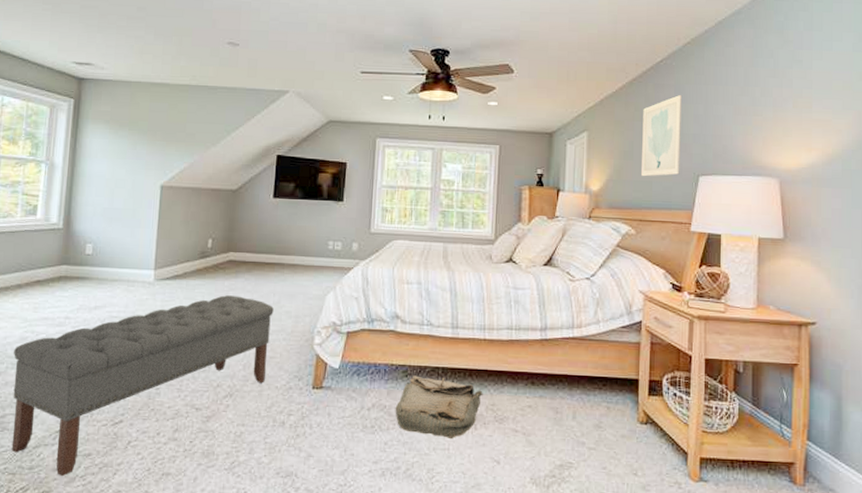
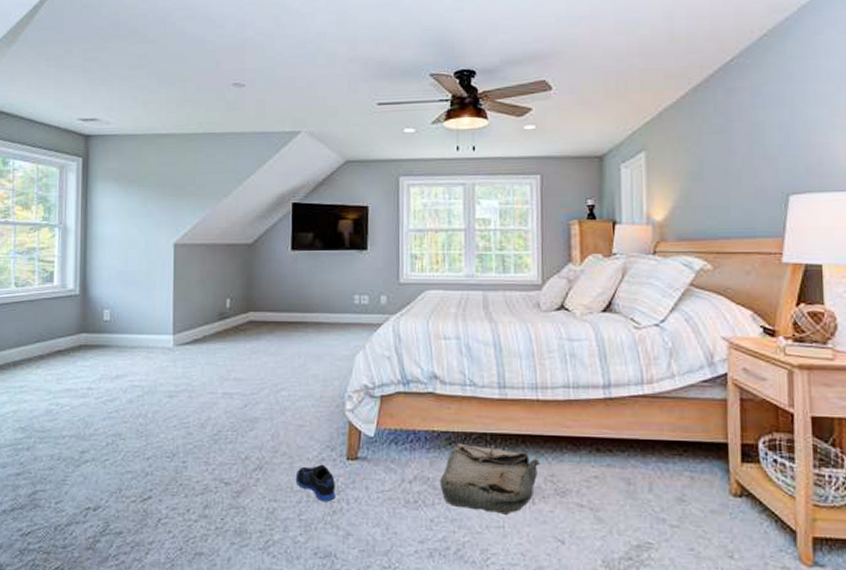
bench: present [11,295,274,477] -> none [41,359,300,556]
sneaker: none [263,392,300,427] -> present [295,464,335,502]
wall art: present [641,94,683,177] -> none [712,98,764,201]

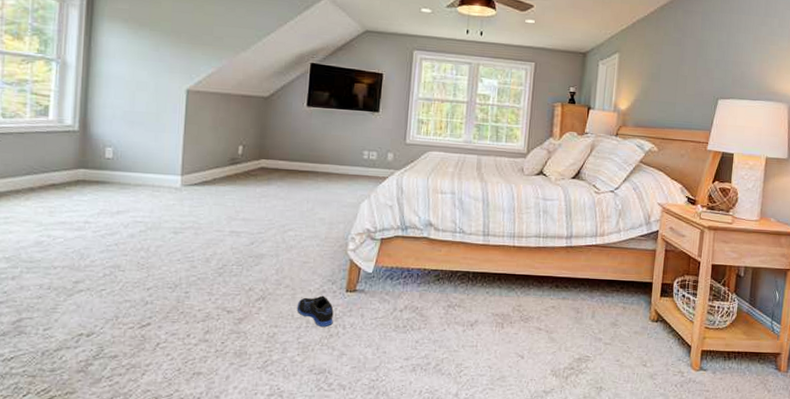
bag: present [440,443,540,515] -> none [426,279,511,336]

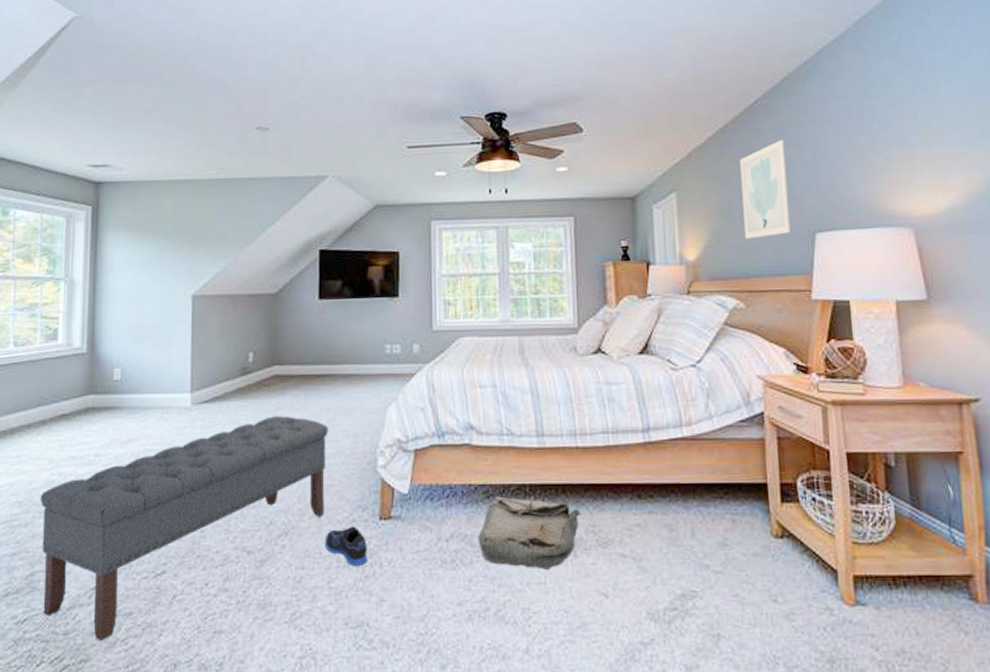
bench: none [28,202,307,378] -> present [40,416,328,642]
bag: none [426,279,511,336] -> present [478,496,581,570]
wall art: none [666,21,709,98] -> present [740,138,792,240]

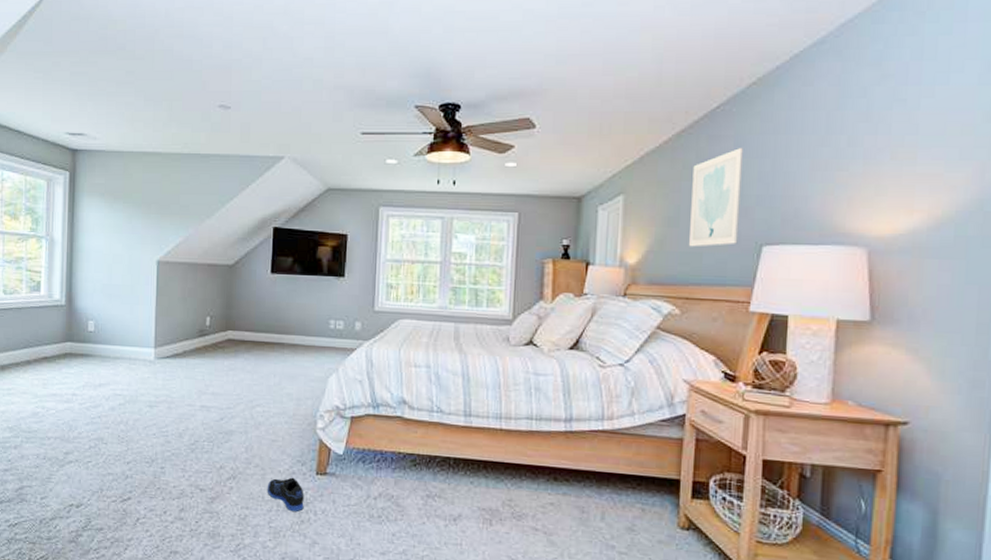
bench: present [40,416,328,642] -> none [27,375,275,549]
bag: present [478,496,581,570] -> none [403,465,499,534]

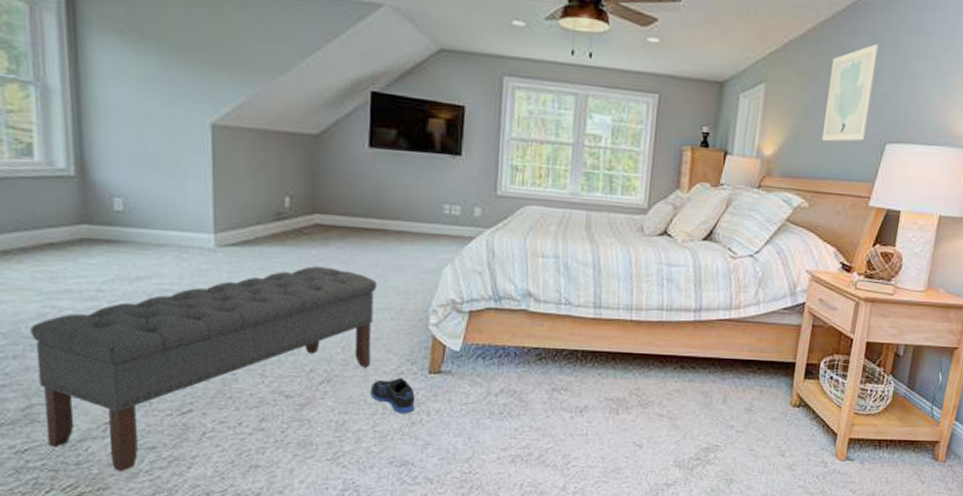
bench: none [27,375,275,549] -> present [30,266,377,472]

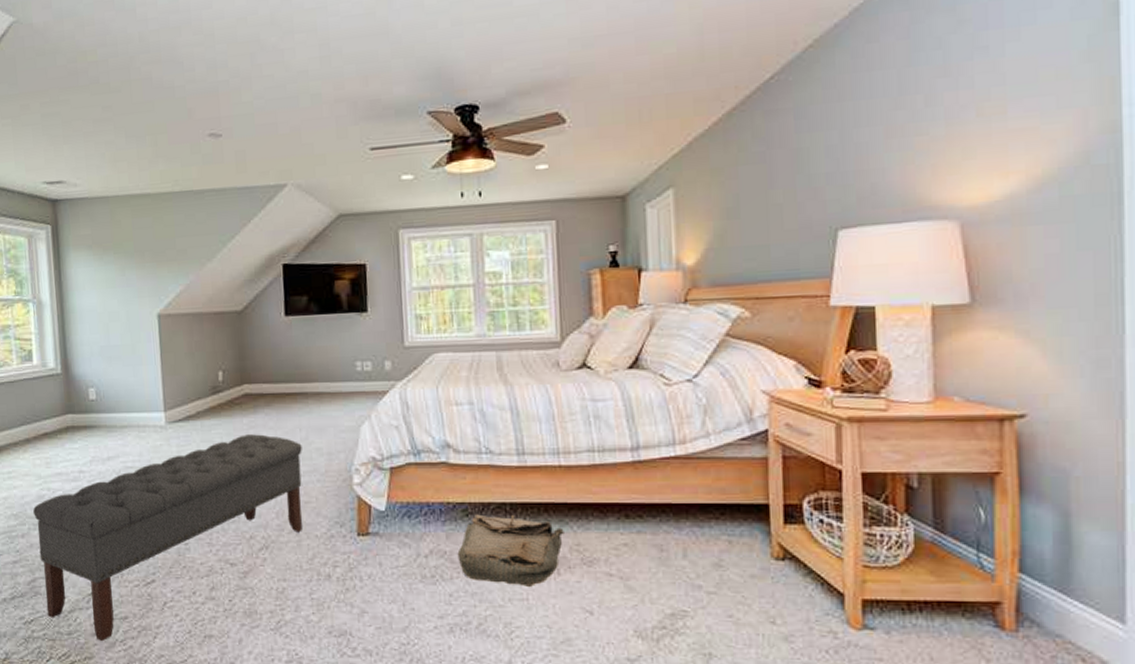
sneaker: present [370,377,415,414] -> none [304,541,348,580]
bag: none [527,359,627,424] -> present [457,514,564,587]
wall art: present [822,43,880,142] -> none [750,120,809,240]

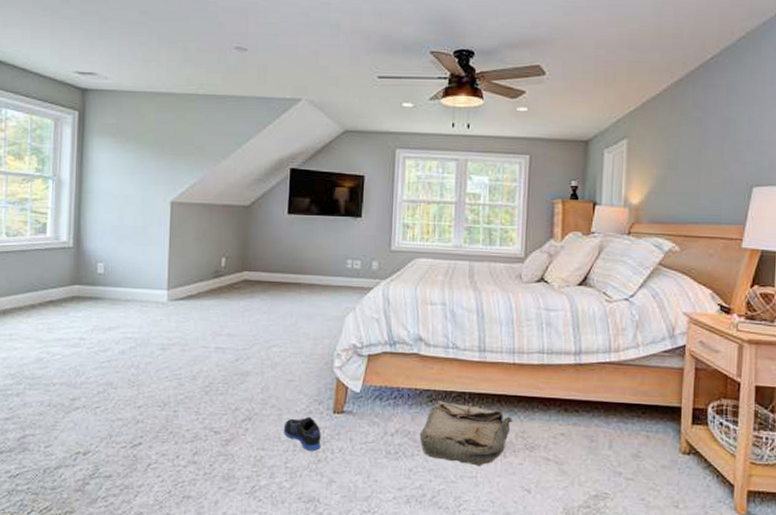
bench: present [33,434,302,642] -> none [31,316,291,498]
sneaker: none [304,541,348,580] -> present [283,416,321,452]

